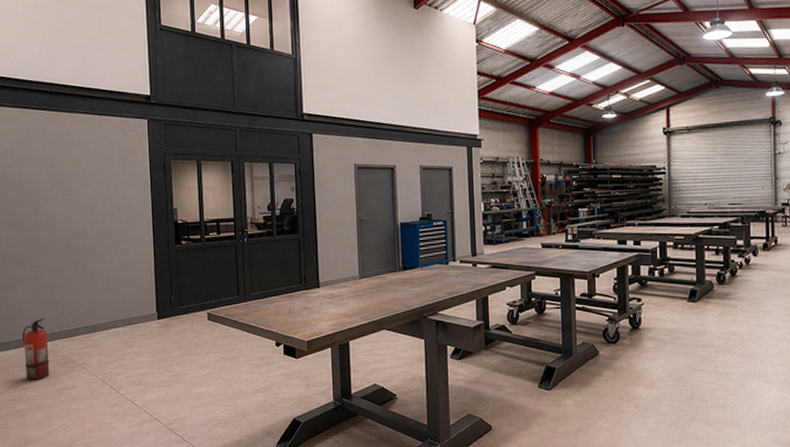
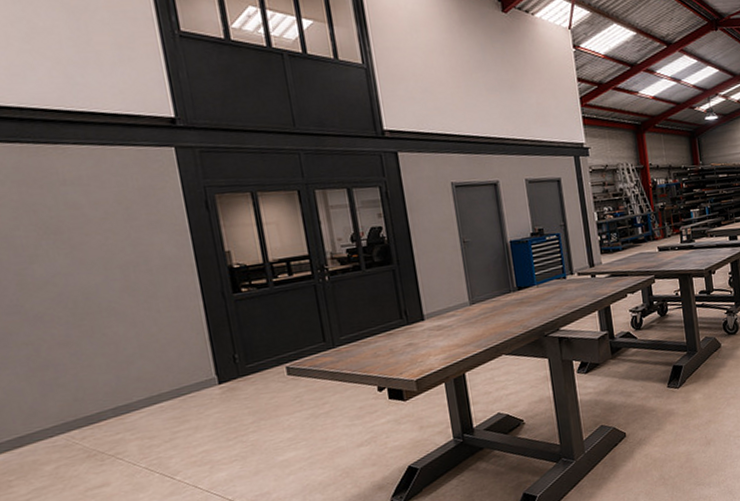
fire extinguisher: present [22,317,50,381] -> none [15,406,66,489]

